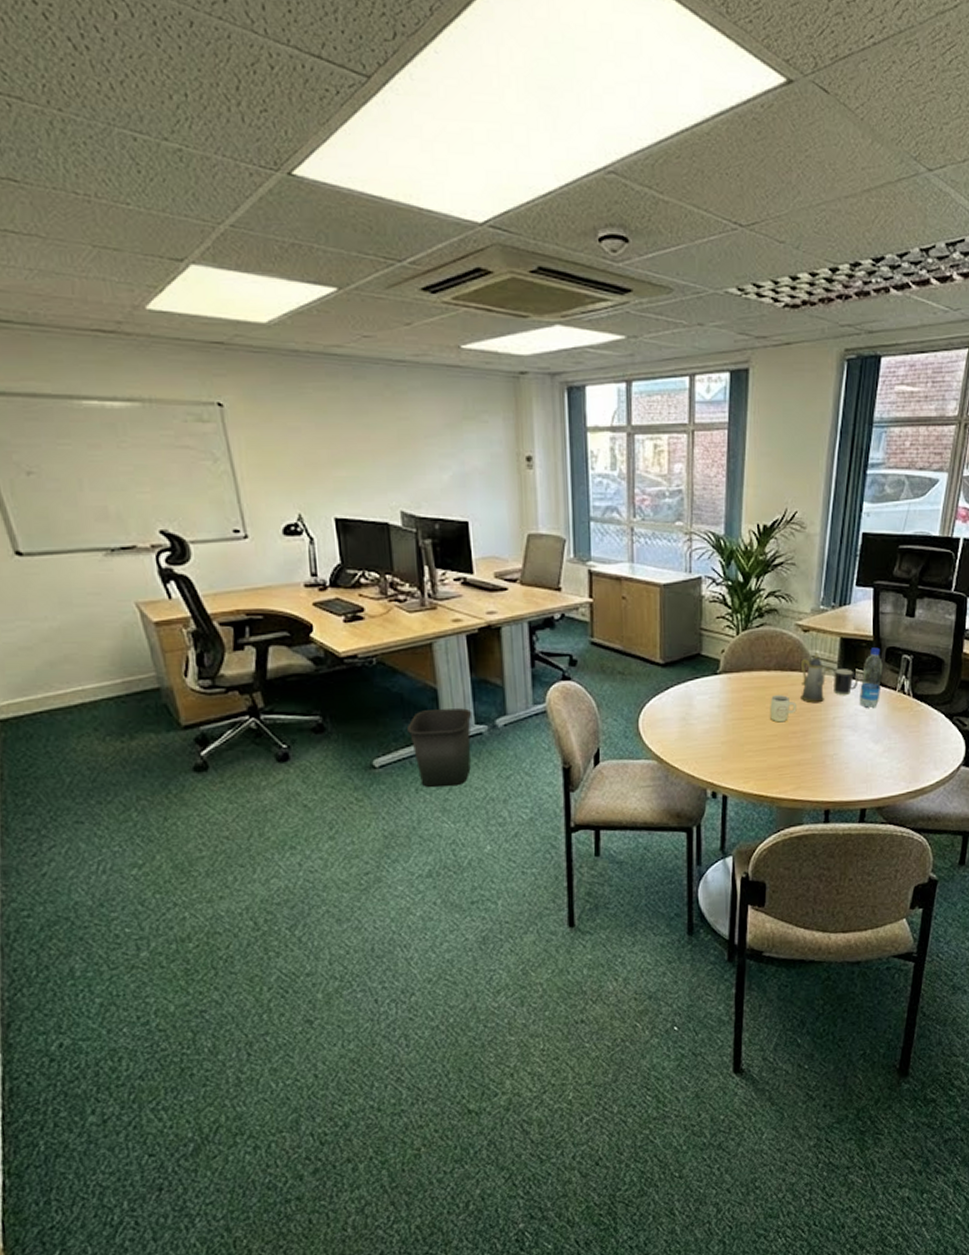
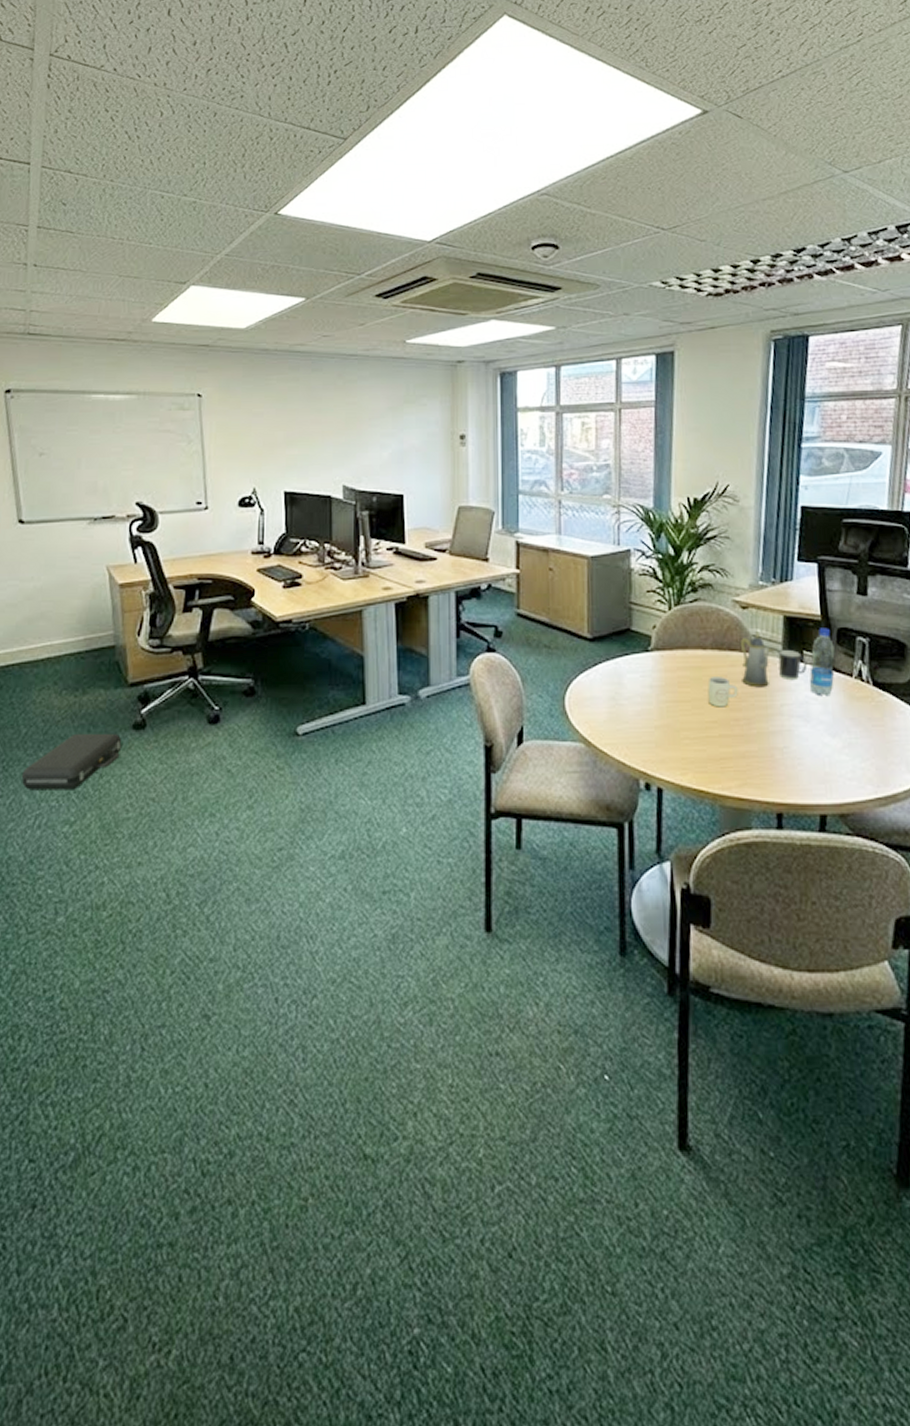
briefcase: none [73,776,185,837] -> present [21,733,122,790]
waste bin: present [407,708,472,787] -> none [332,677,396,760]

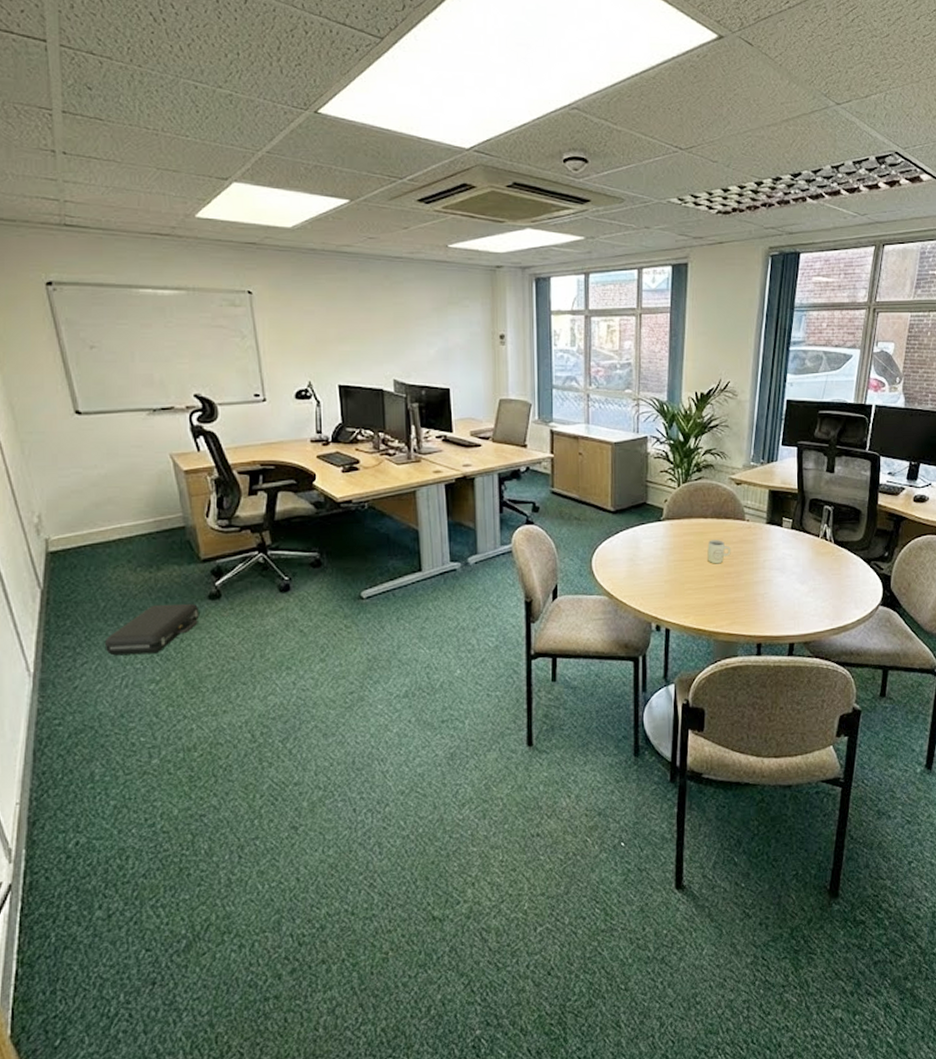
coffee pot: present [741,632,775,688] -> none [734,503,761,548]
mug: present [778,649,808,681] -> none [763,516,785,542]
bottle: present [809,628,835,697] -> none [786,499,807,553]

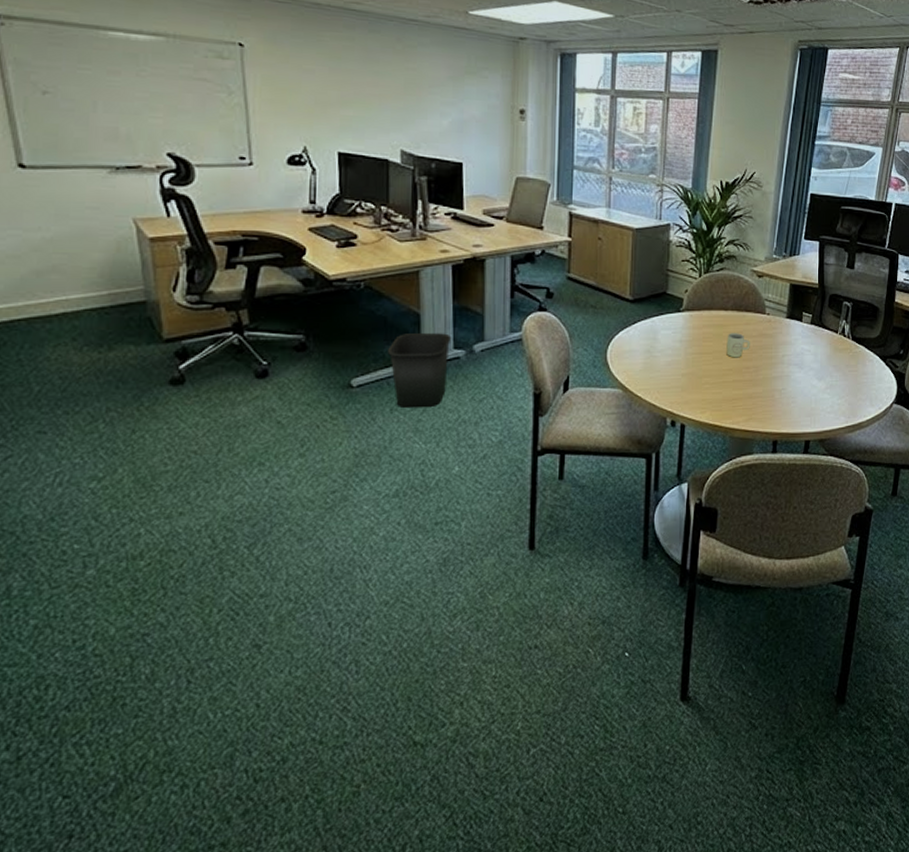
briefcase: present [104,603,200,656] -> none [35,389,158,448]
waste bin: none [392,547,448,617] -> present [388,333,452,408]

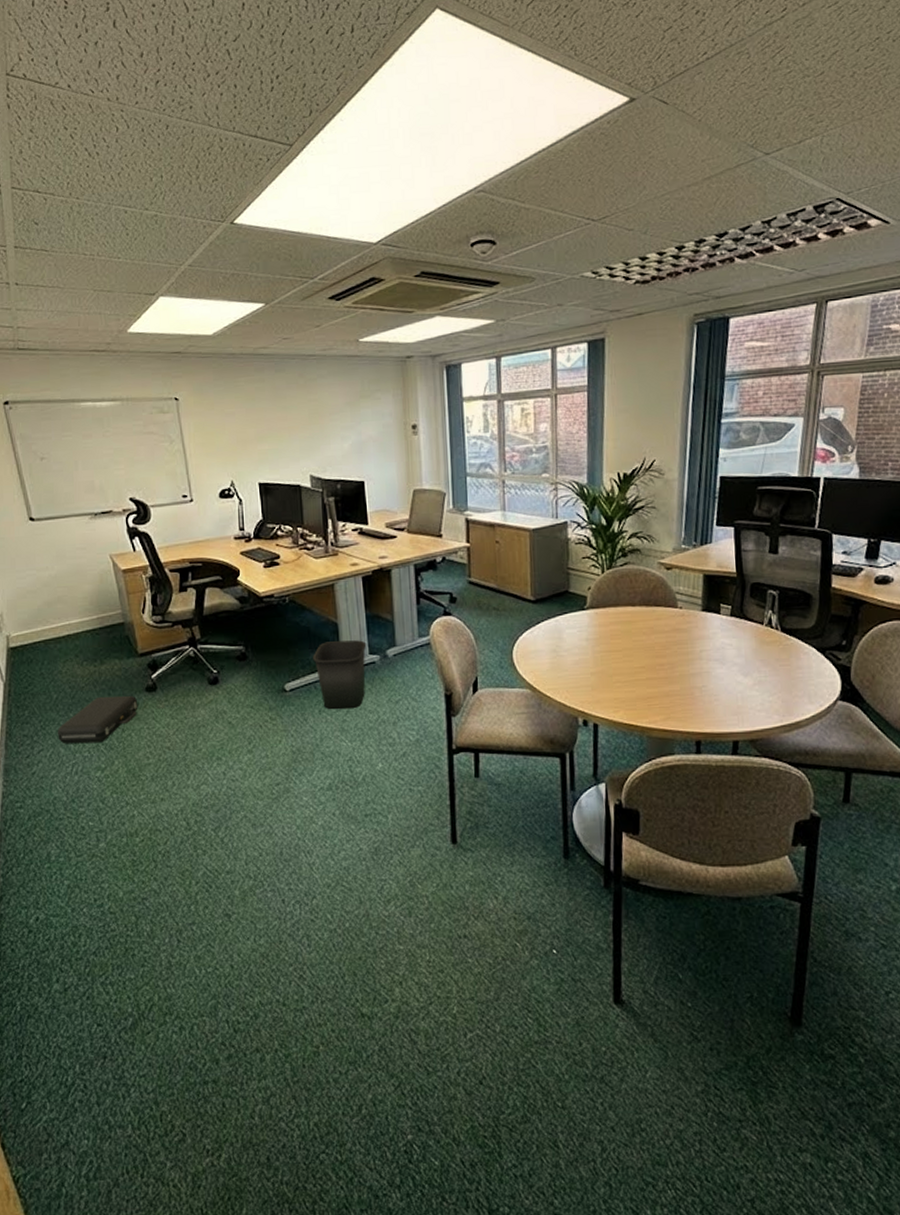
briefcase: none [35,389,158,448] -> present [57,695,138,744]
mug: present [726,333,750,358] -> none [636,629,663,655]

